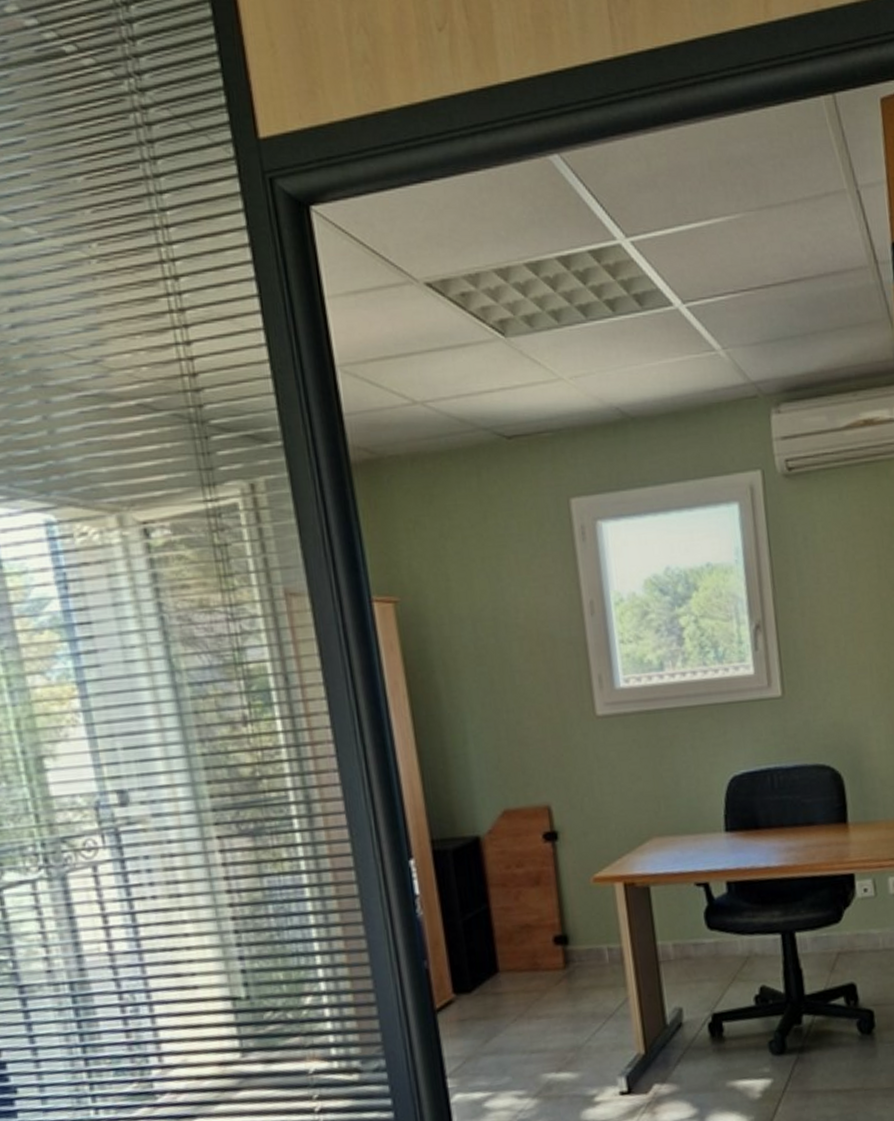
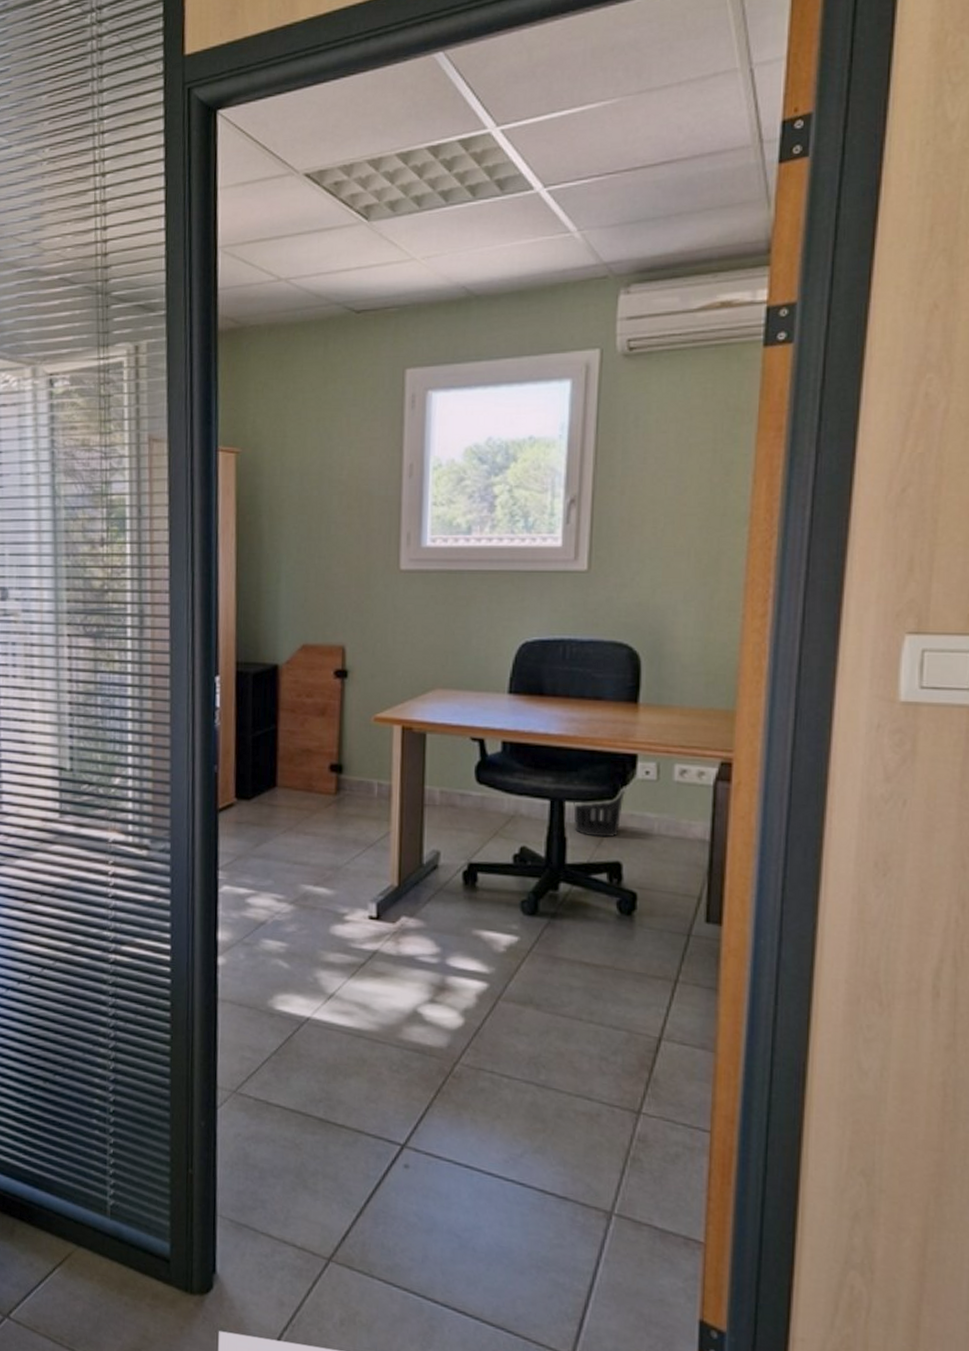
wastebasket: none [803,908,849,963] -> present [573,787,626,838]

